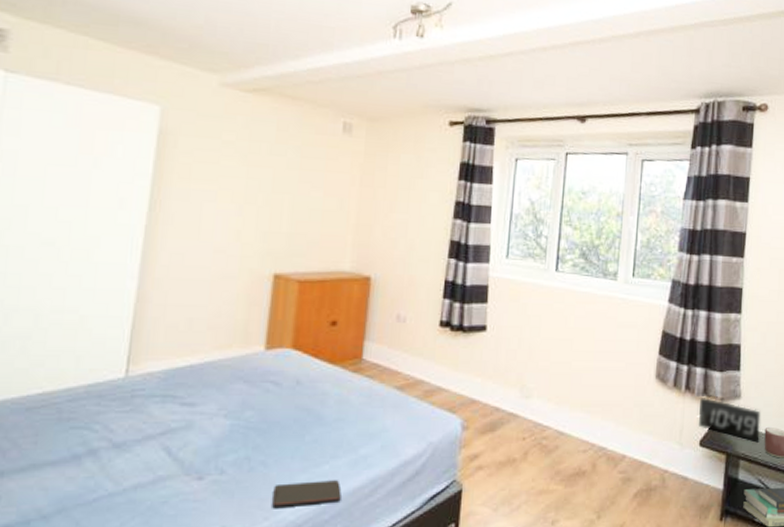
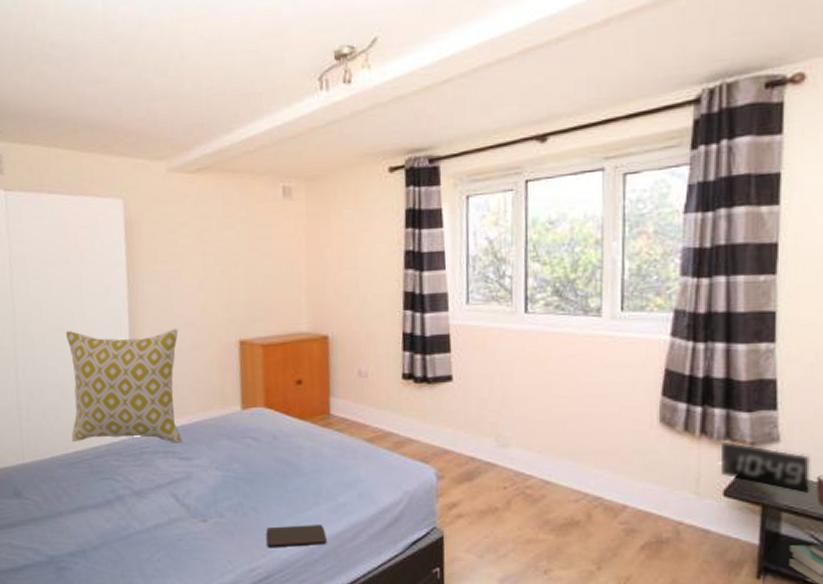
pillow: none [38,245,204,386] -> present [66,329,182,443]

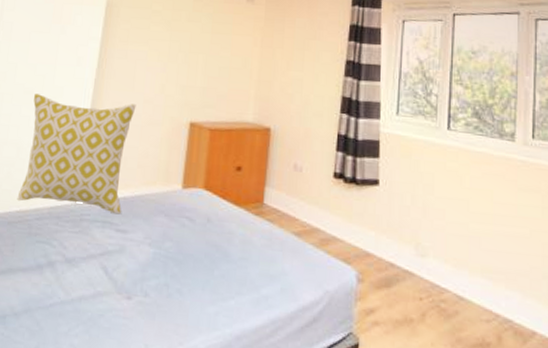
phone: present [266,525,327,548] -> none [186,313,245,339]

